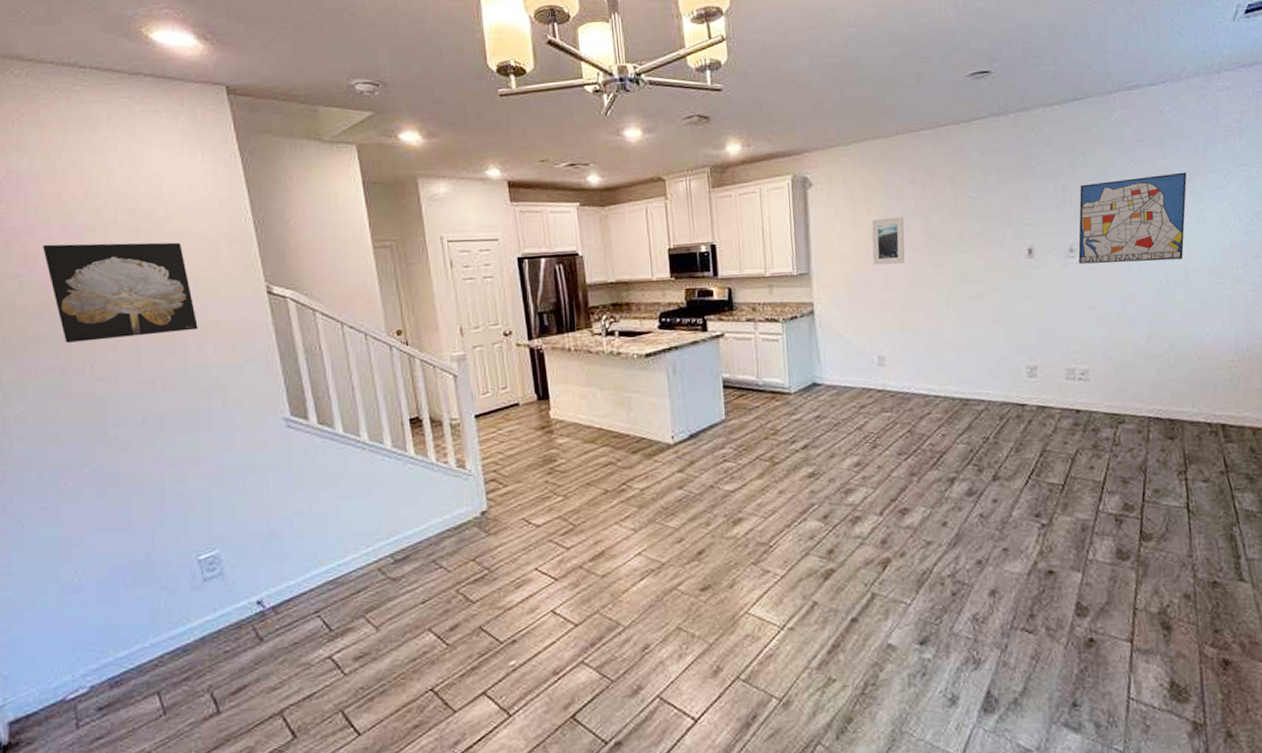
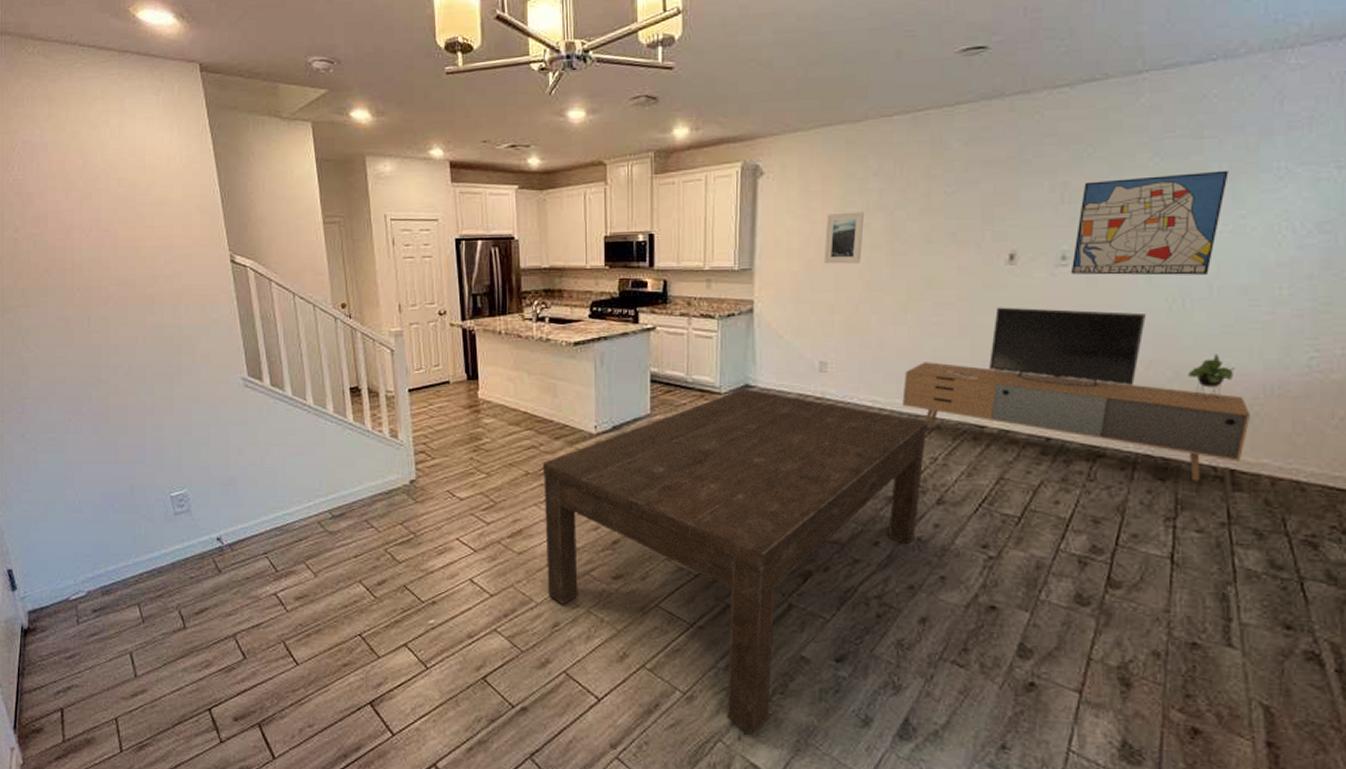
wall art: present [43,242,198,343] -> none [51,208,173,297]
dining table: none [621,386,978,734] -> present [542,388,929,737]
media console: none [953,294,1231,437] -> present [902,307,1251,481]

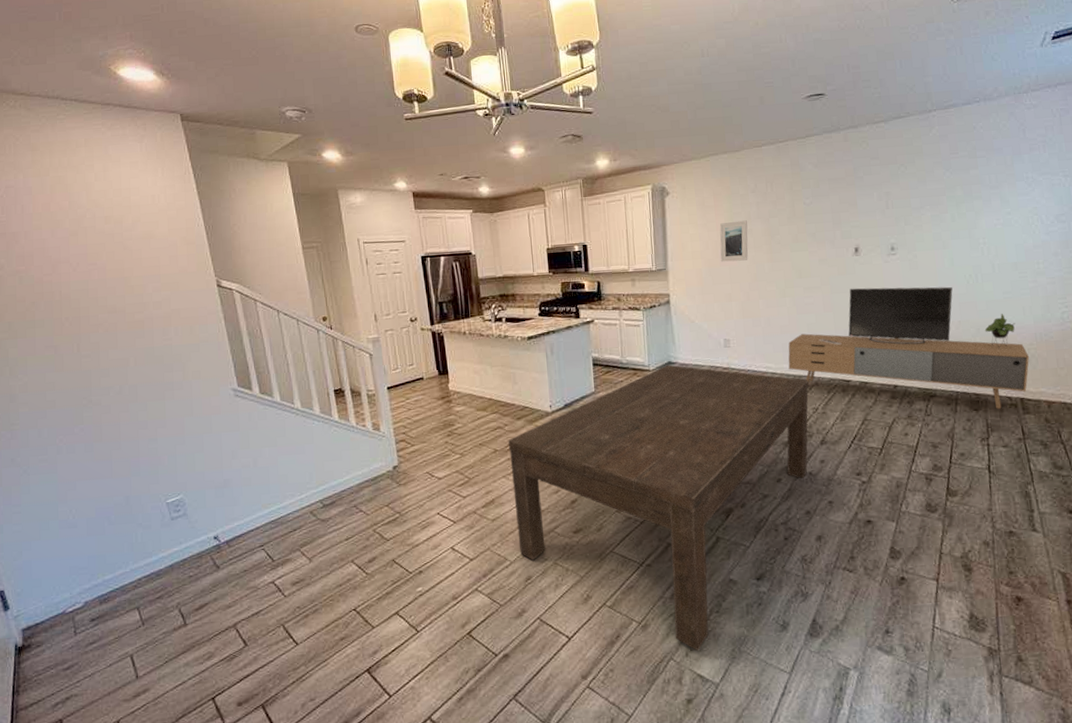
wall art: present [1070,170,1229,276] -> none [898,180,996,261]

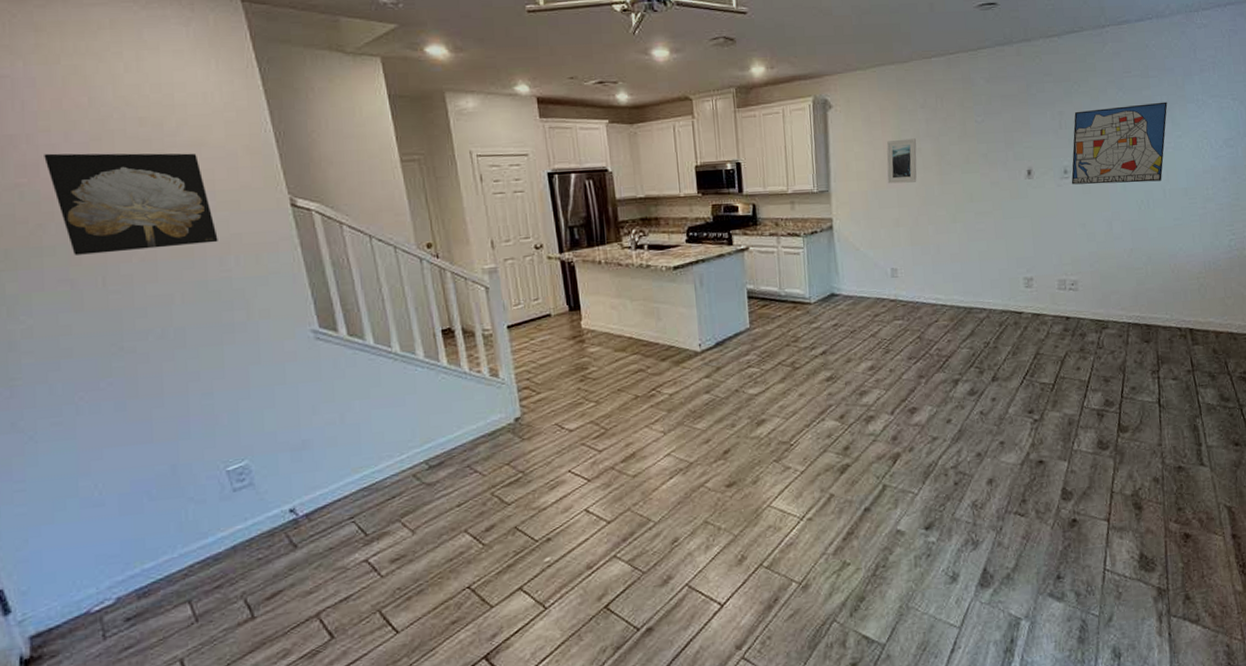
wall art: none [37,244,162,327] -> present [44,153,218,255]
dining table: present [508,365,809,652] -> none [651,297,981,611]
media console: present [788,286,1030,409] -> none [958,212,1199,341]
wall art: none [898,180,996,261] -> present [1071,102,1168,185]

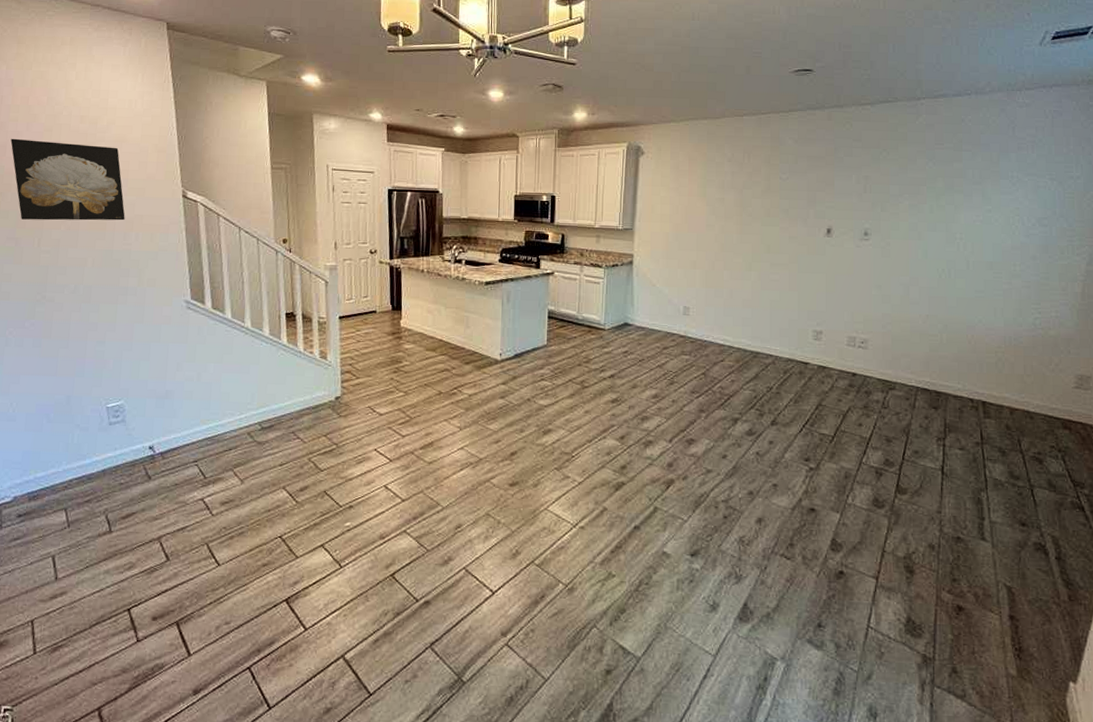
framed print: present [886,138,917,184] -> none [689,188,720,229]
wall art: present [1071,102,1168,185] -> none [871,175,979,252]

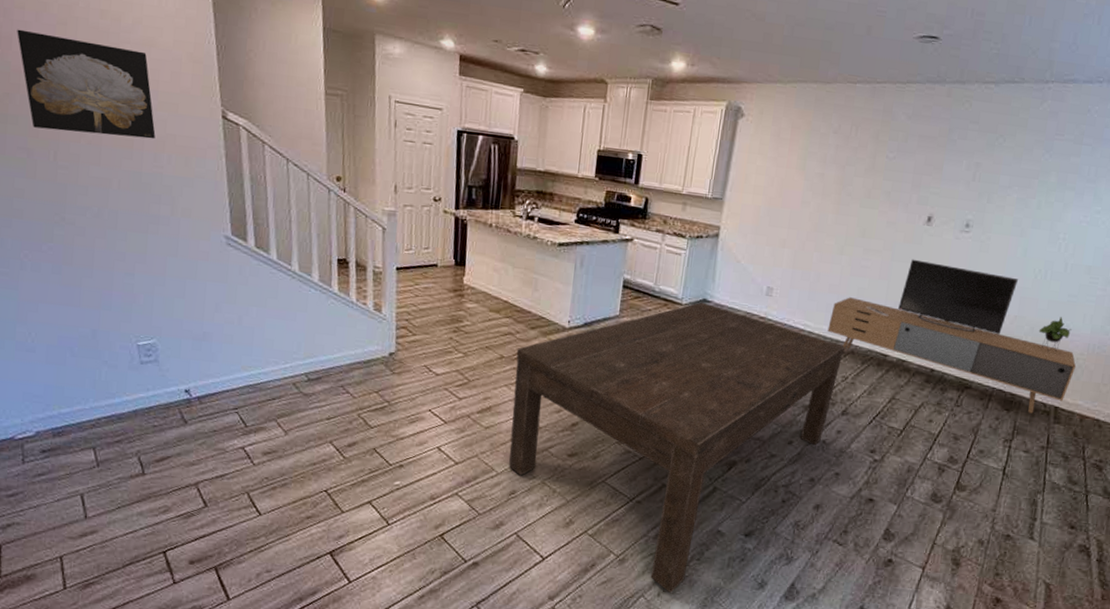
dining table: none [453,326,766,622] -> present [509,302,846,594]
media console: none [746,269,996,410] -> present [827,259,1077,414]

